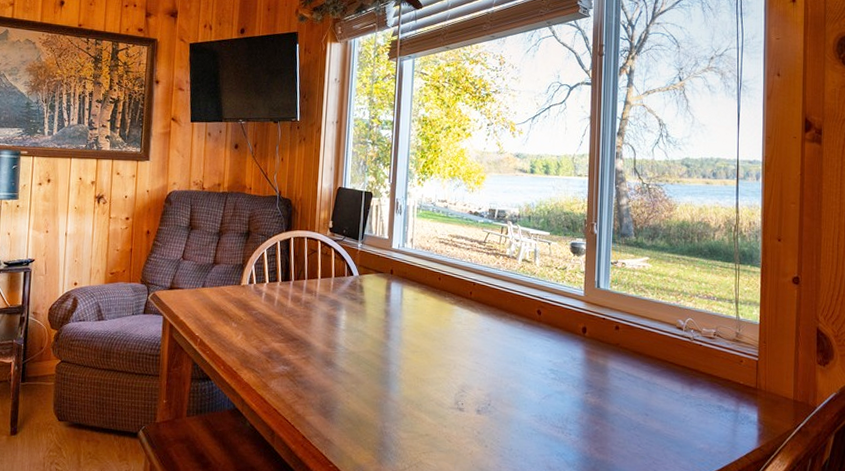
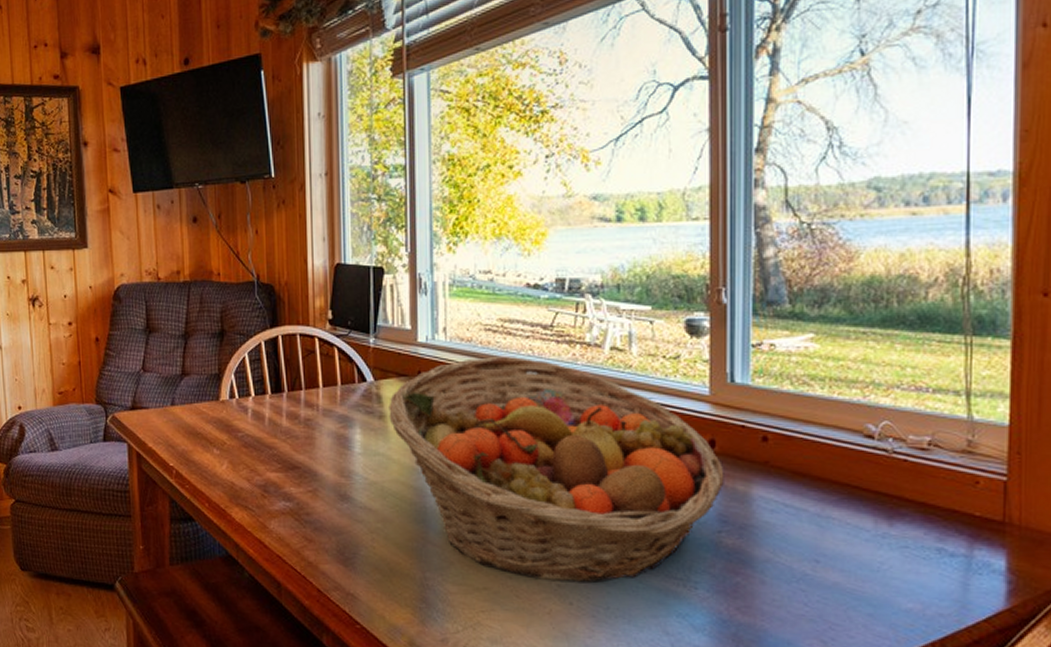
fruit basket: none [367,262,591,431] -> present [389,357,724,584]

